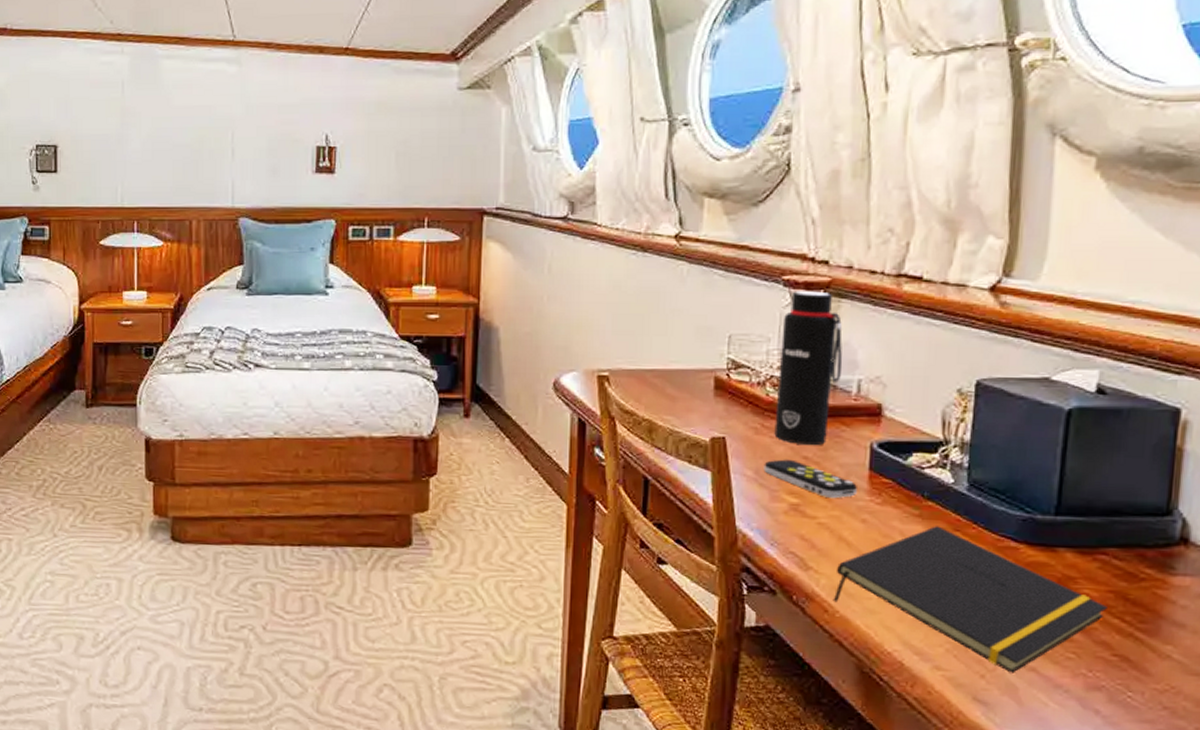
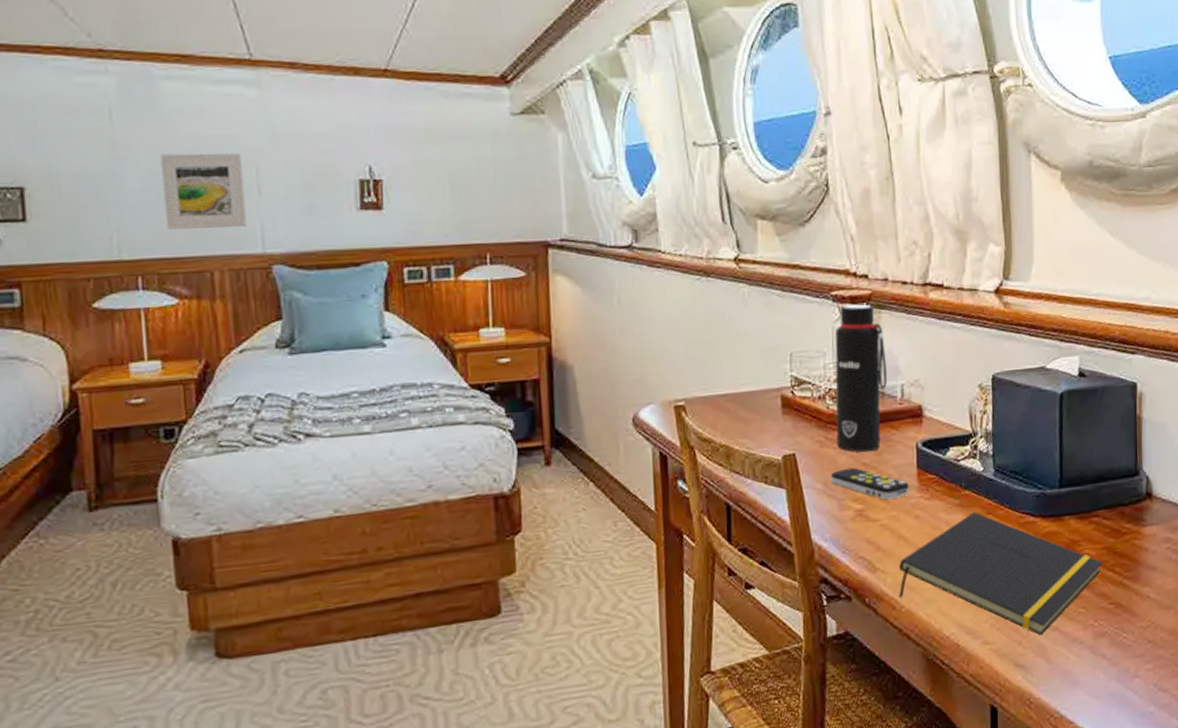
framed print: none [158,120,221,185] -> present [160,153,247,230]

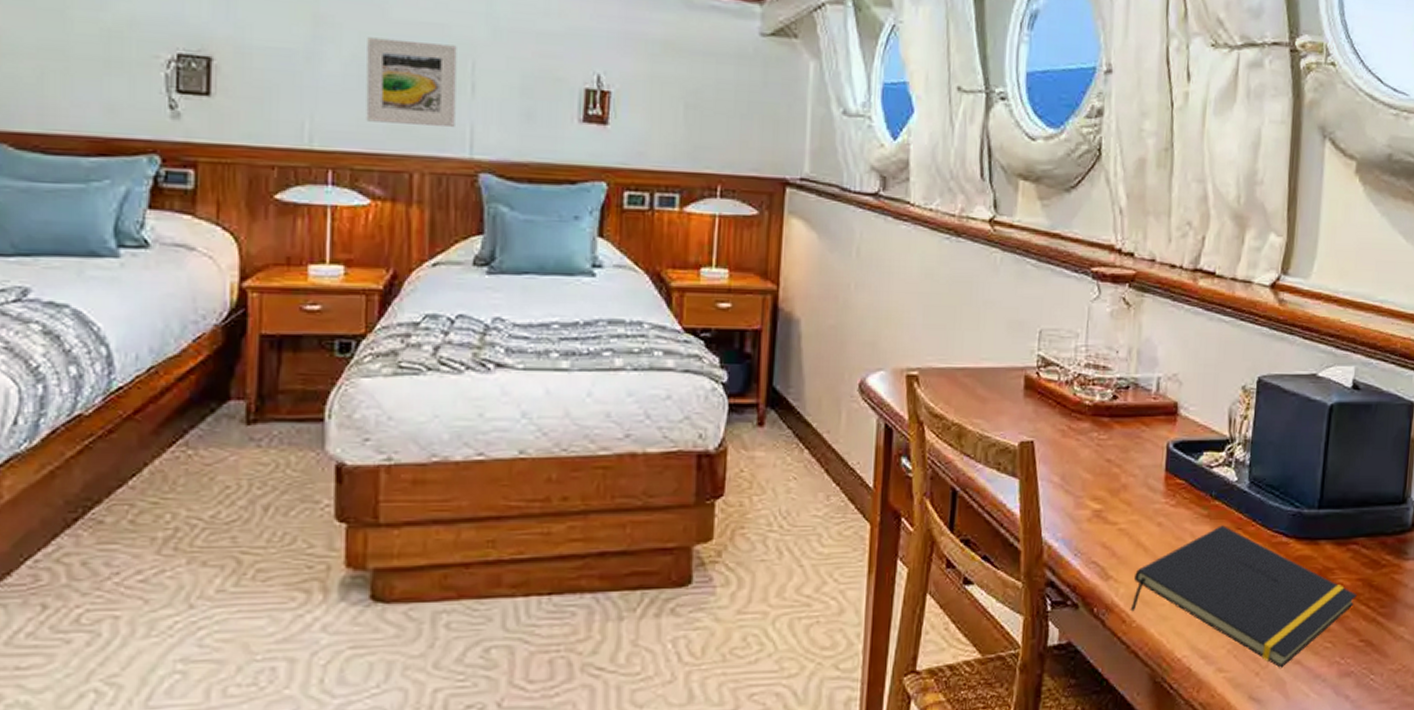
remote control: present [830,467,909,500] -> none [1069,463,1154,503]
water bottle: present [835,304,888,453] -> none [1080,284,1145,448]

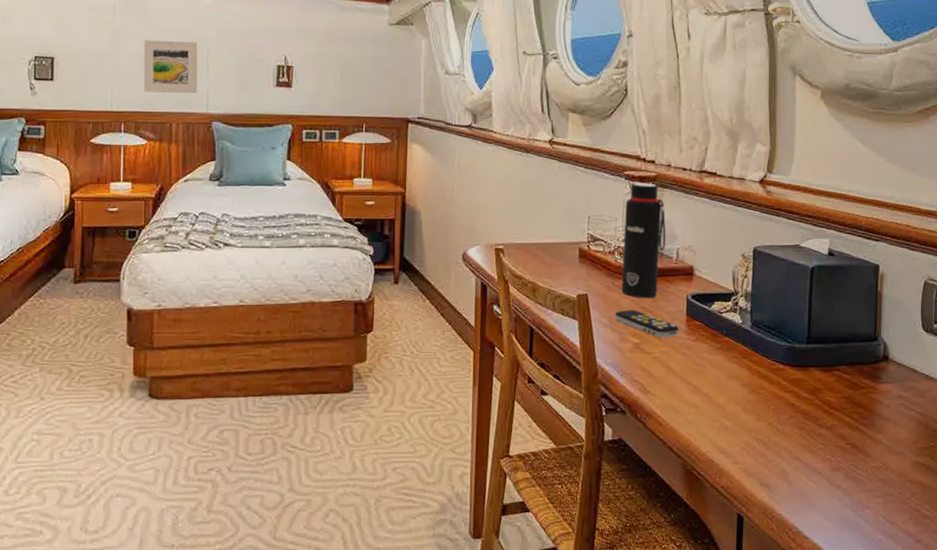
remote control: none [1069,463,1154,503] -> present [615,309,679,338]
water bottle: none [1080,284,1145,448] -> present [621,183,666,299]
notepad: present [1130,525,1357,668] -> none [665,355,842,462]

